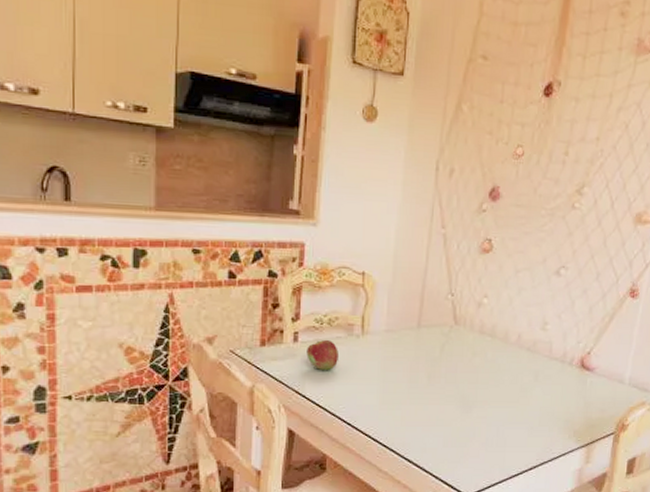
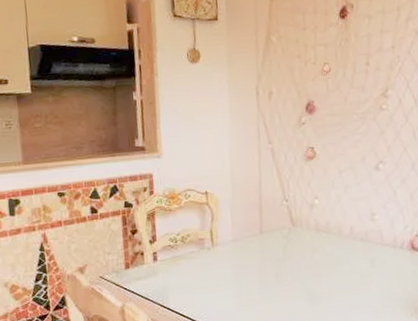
fruit: present [306,340,338,371] -> none [166,256,195,284]

